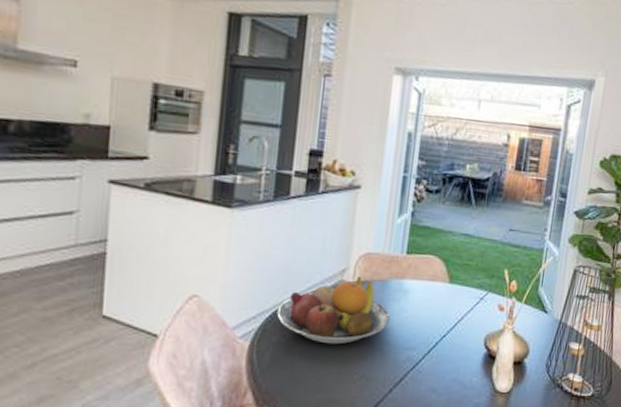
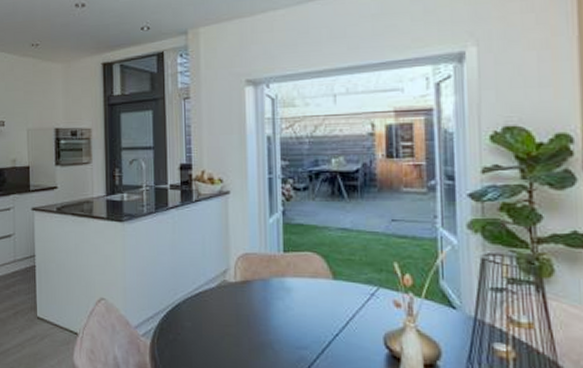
fruit bowl: present [277,276,390,345] -> none [170,276,277,343]

